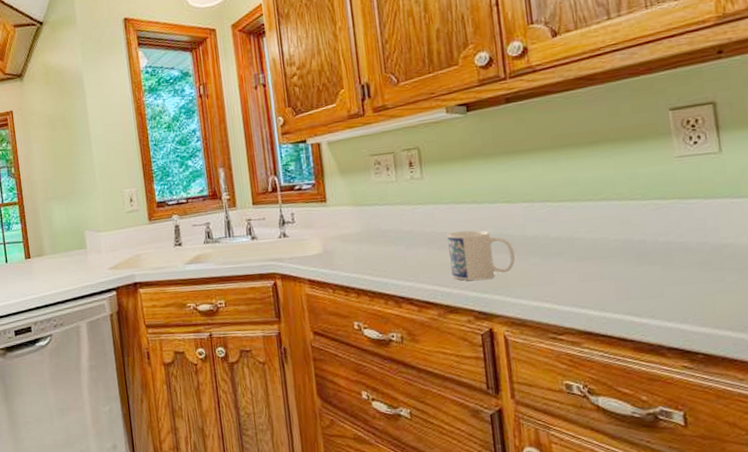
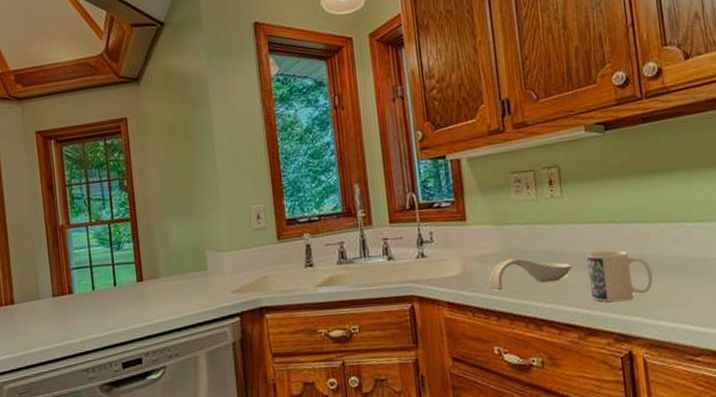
spoon rest: none [348,238,432,270] -> present [488,258,572,291]

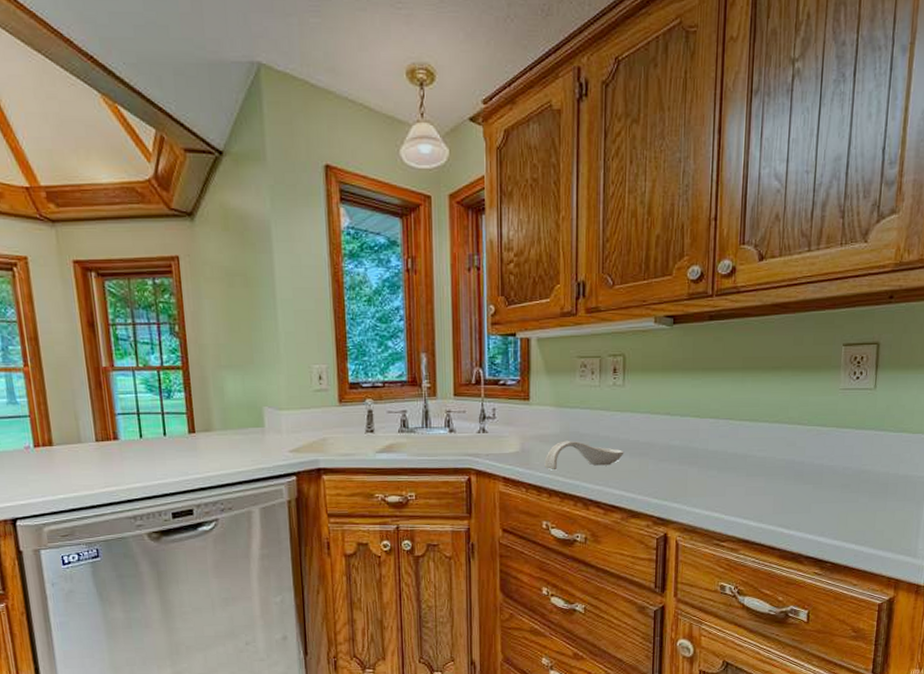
mug: present [587,250,653,303] -> none [638,441,696,489]

